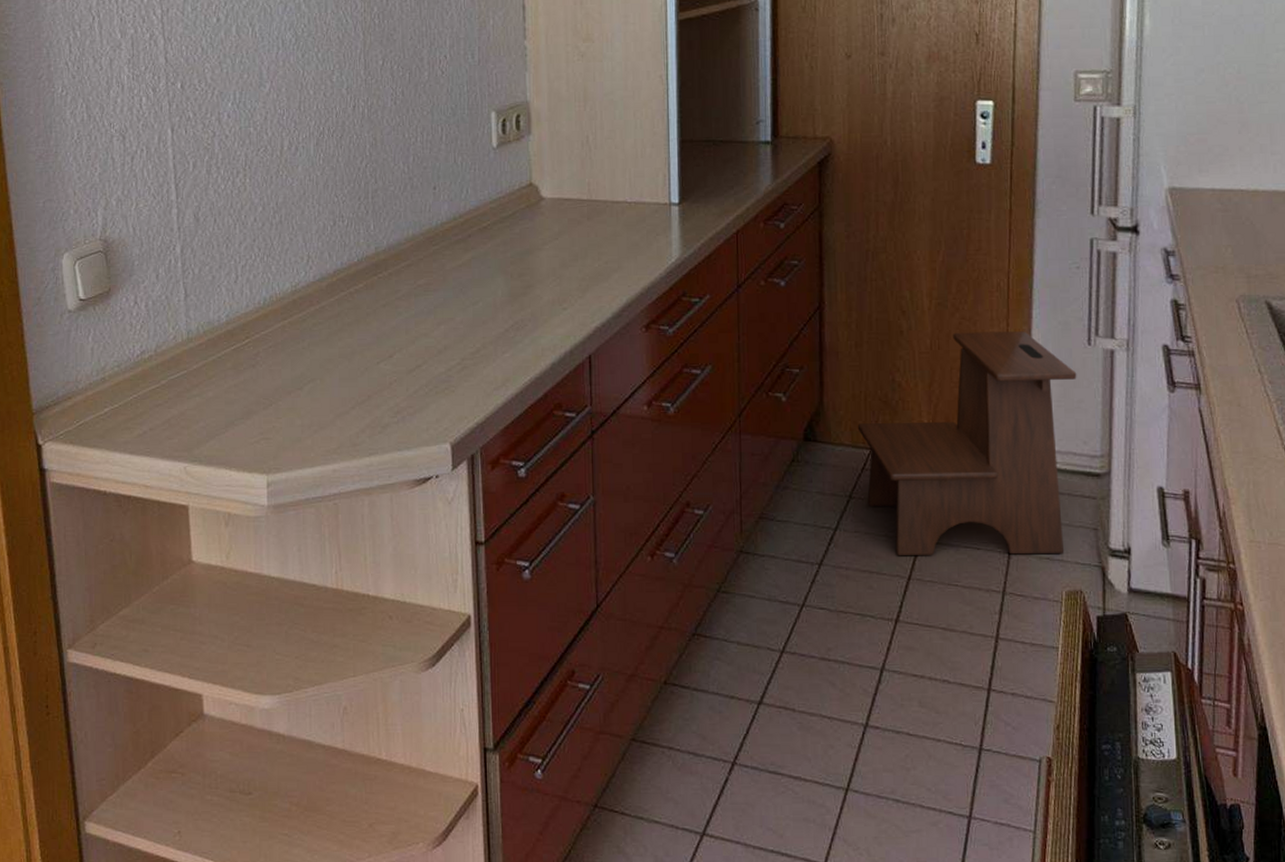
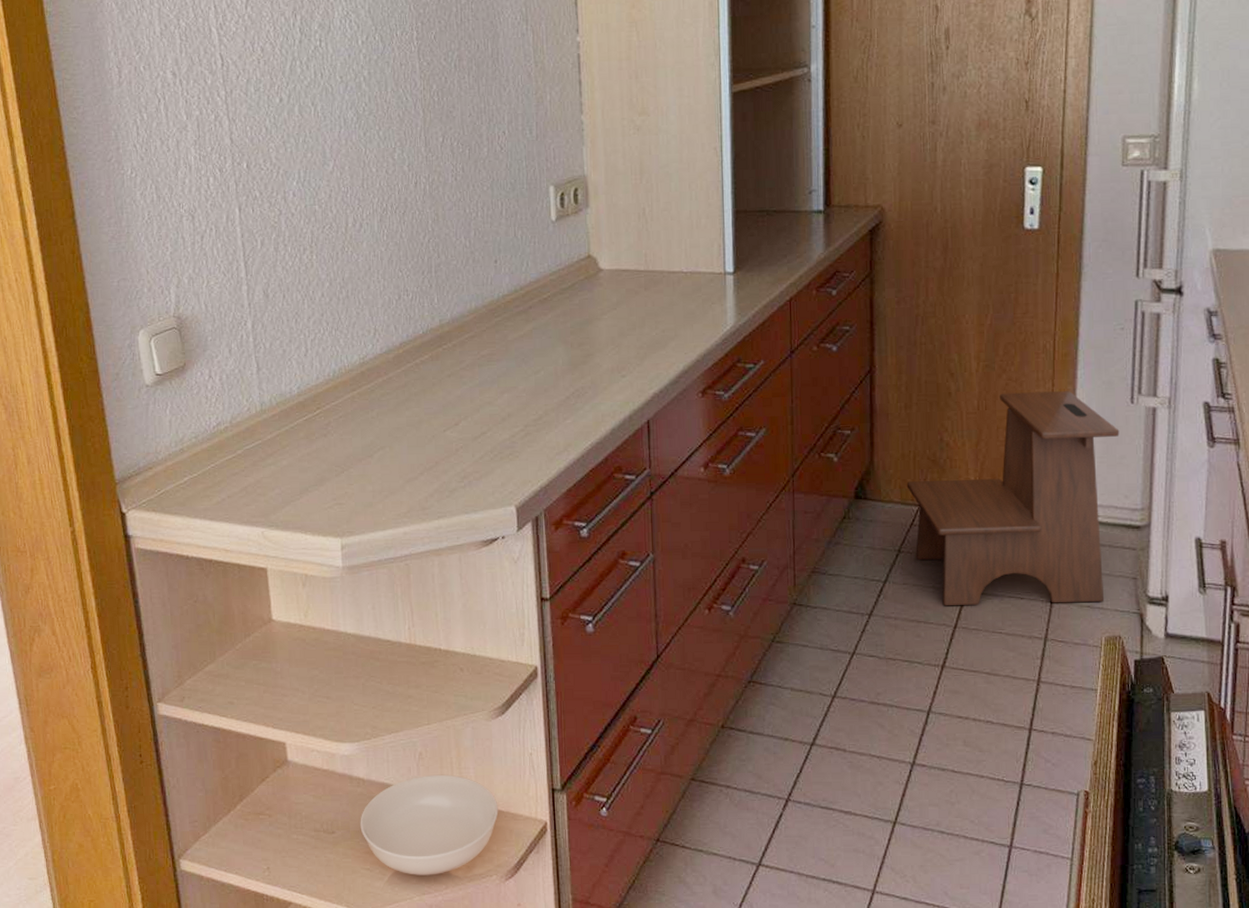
bowl: none [279,731,427,842] -> present [360,774,499,875]

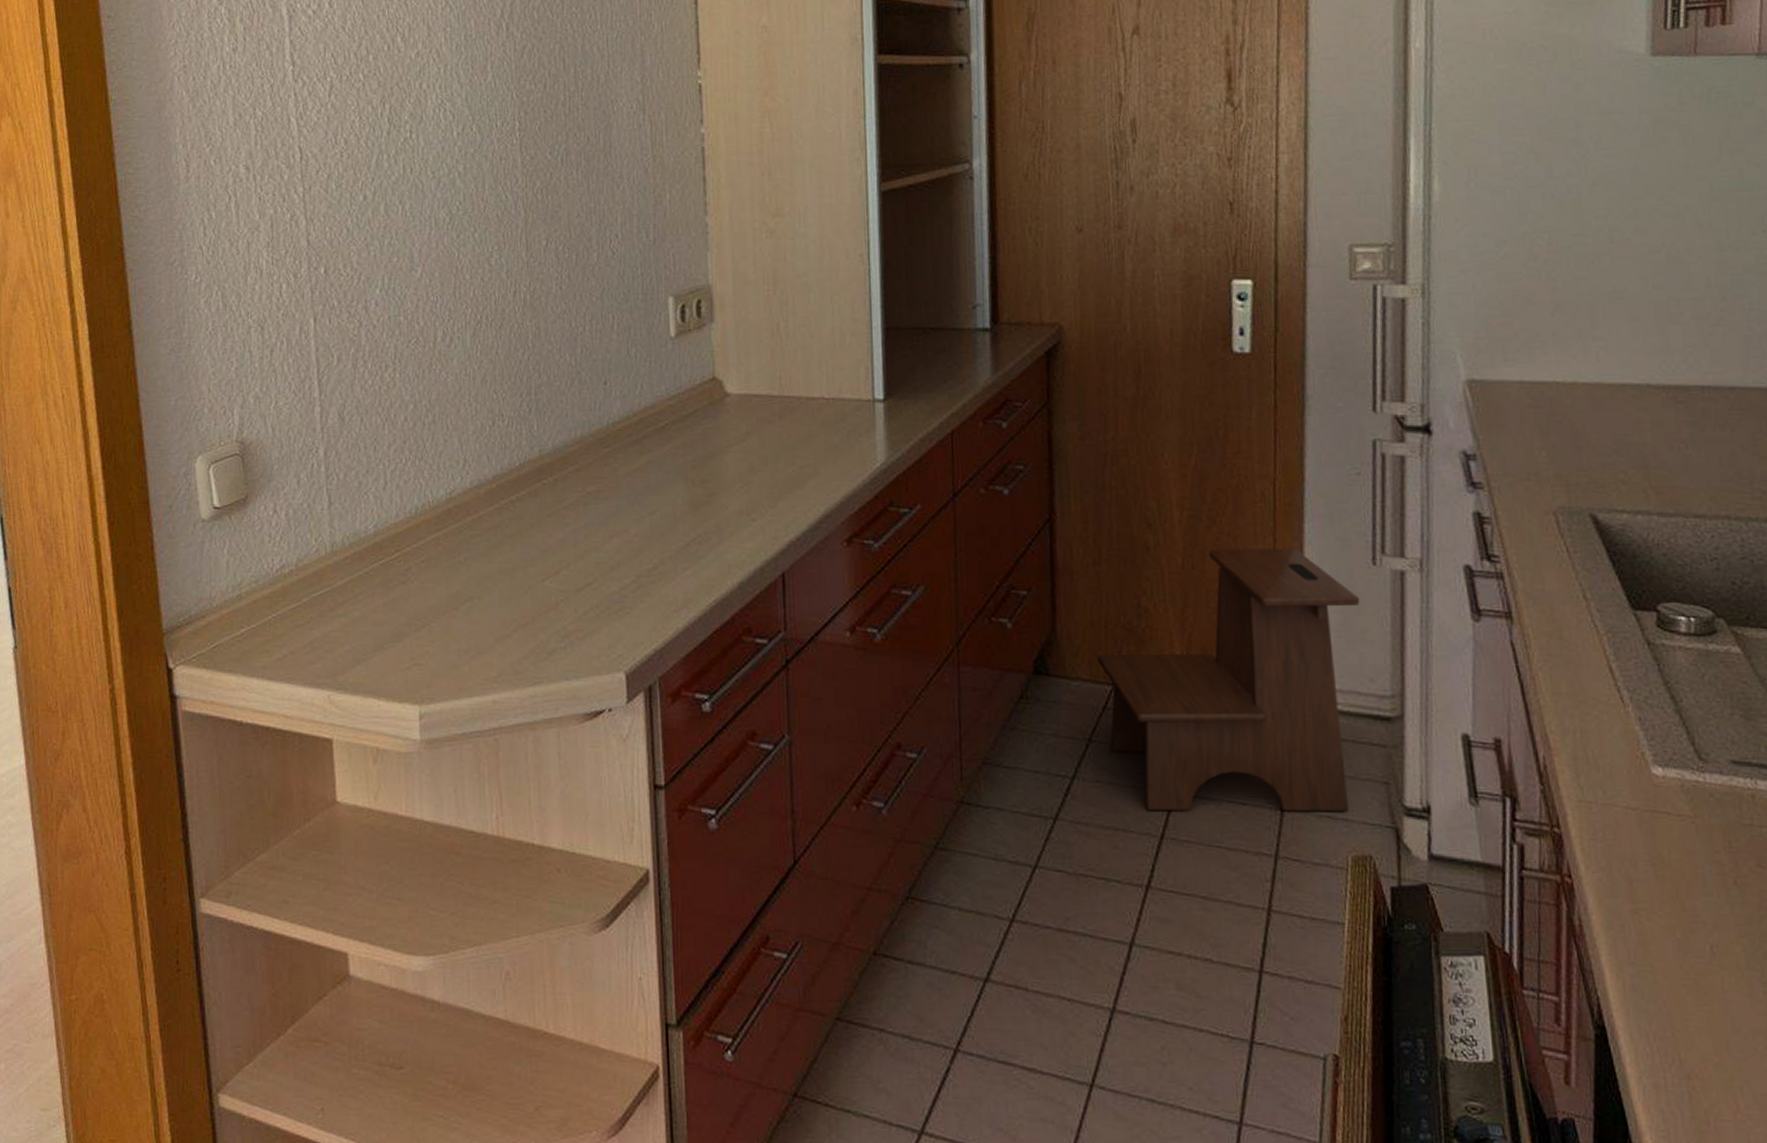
bowl: present [360,774,499,875] -> none [433,1000,600,1128]

